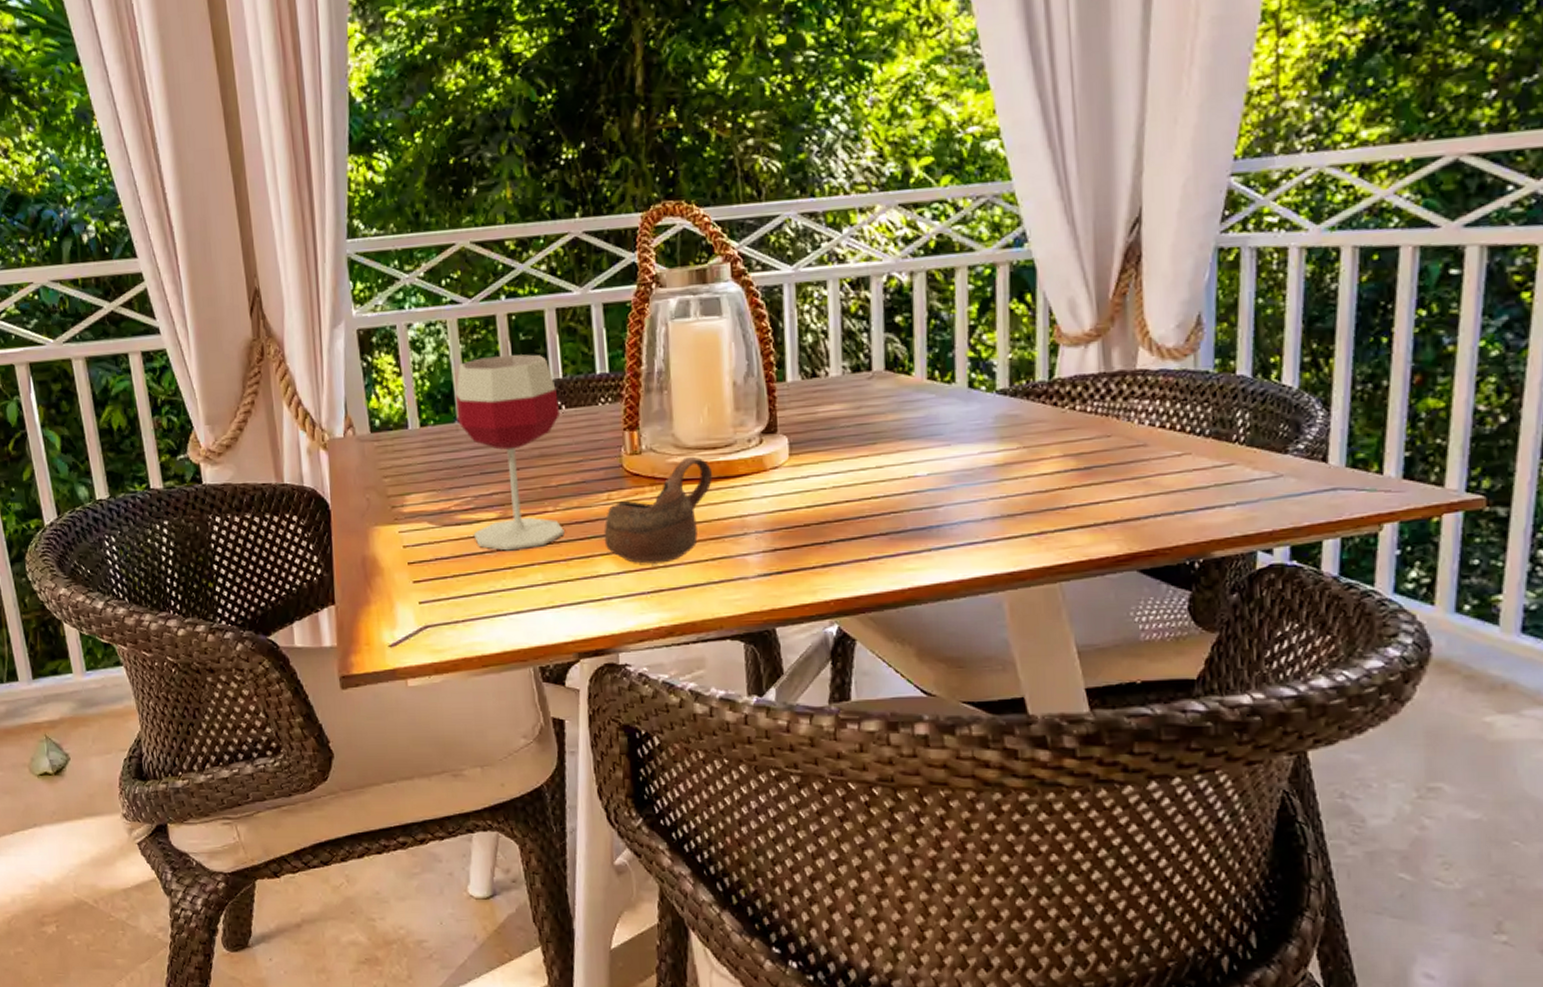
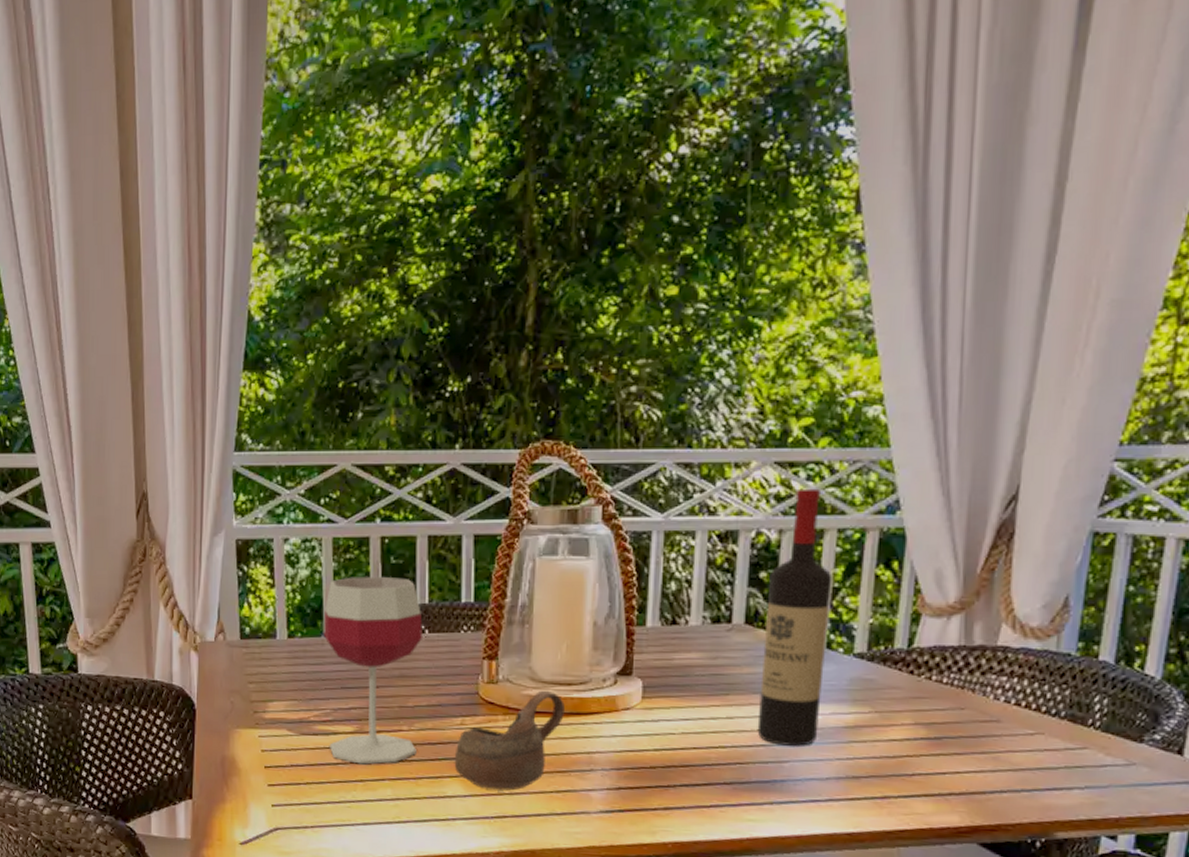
wine bottle: none [905,227,969,490] -> present [757,488,833,746]

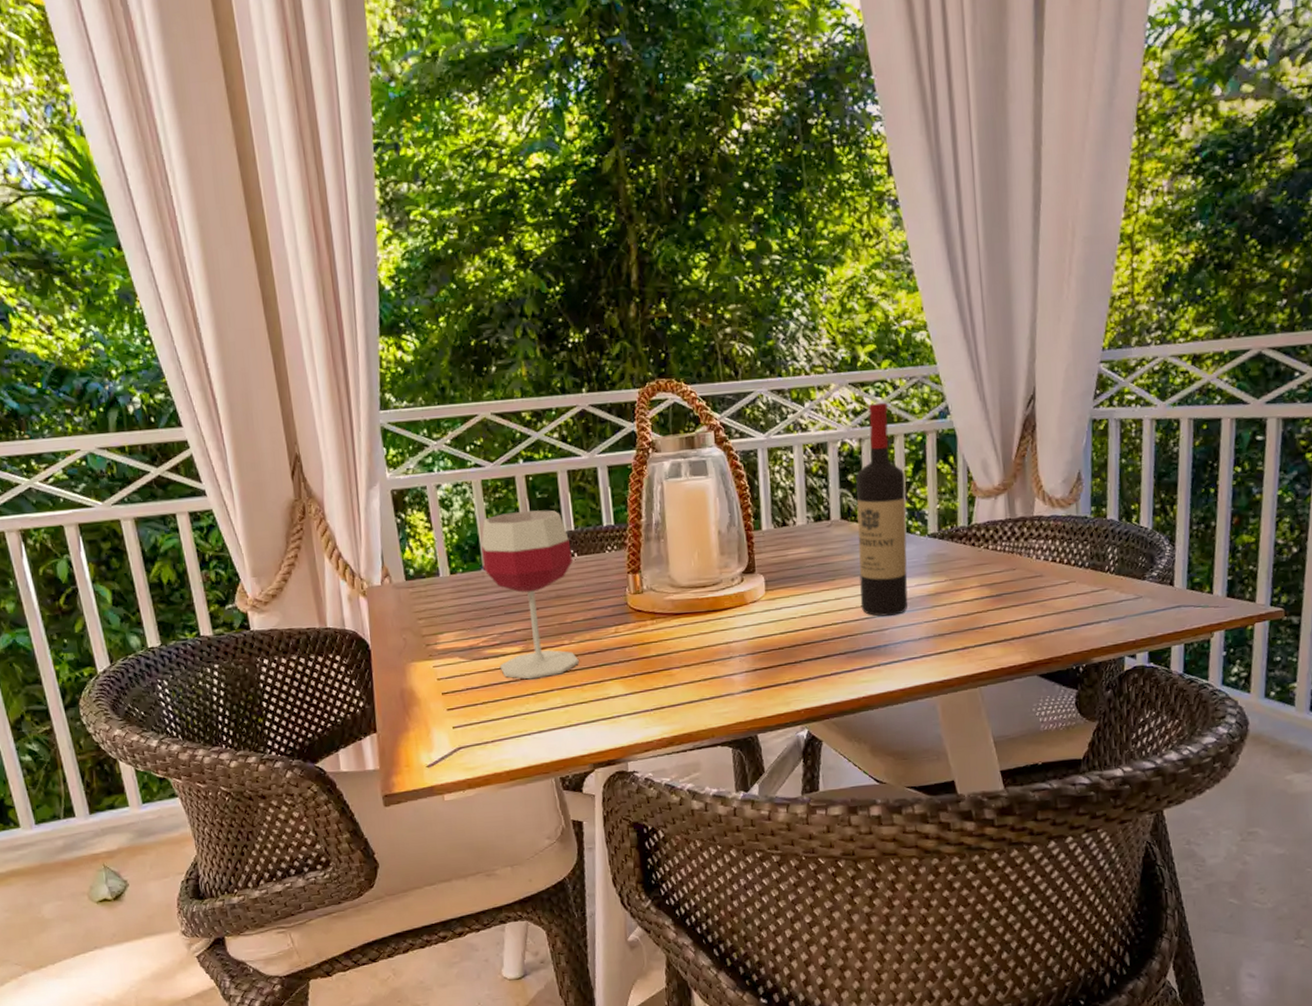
cup: present [454,690,566,791] -> none [612,594,704,686]

